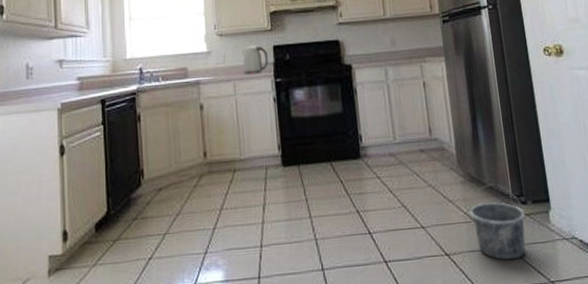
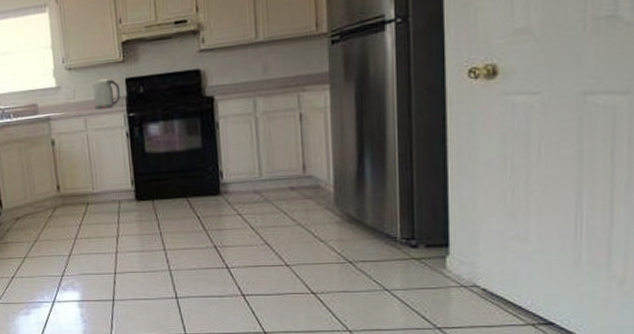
bucket: present [469,183,526,261] -> none [345,225,415,303]

